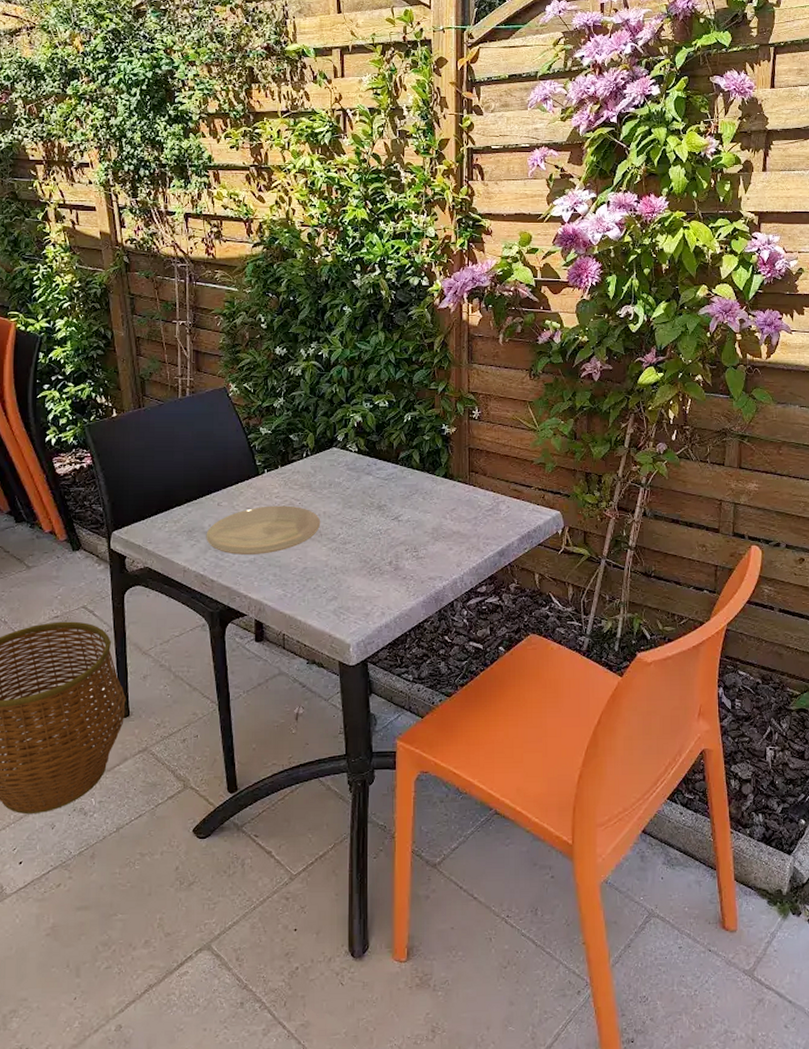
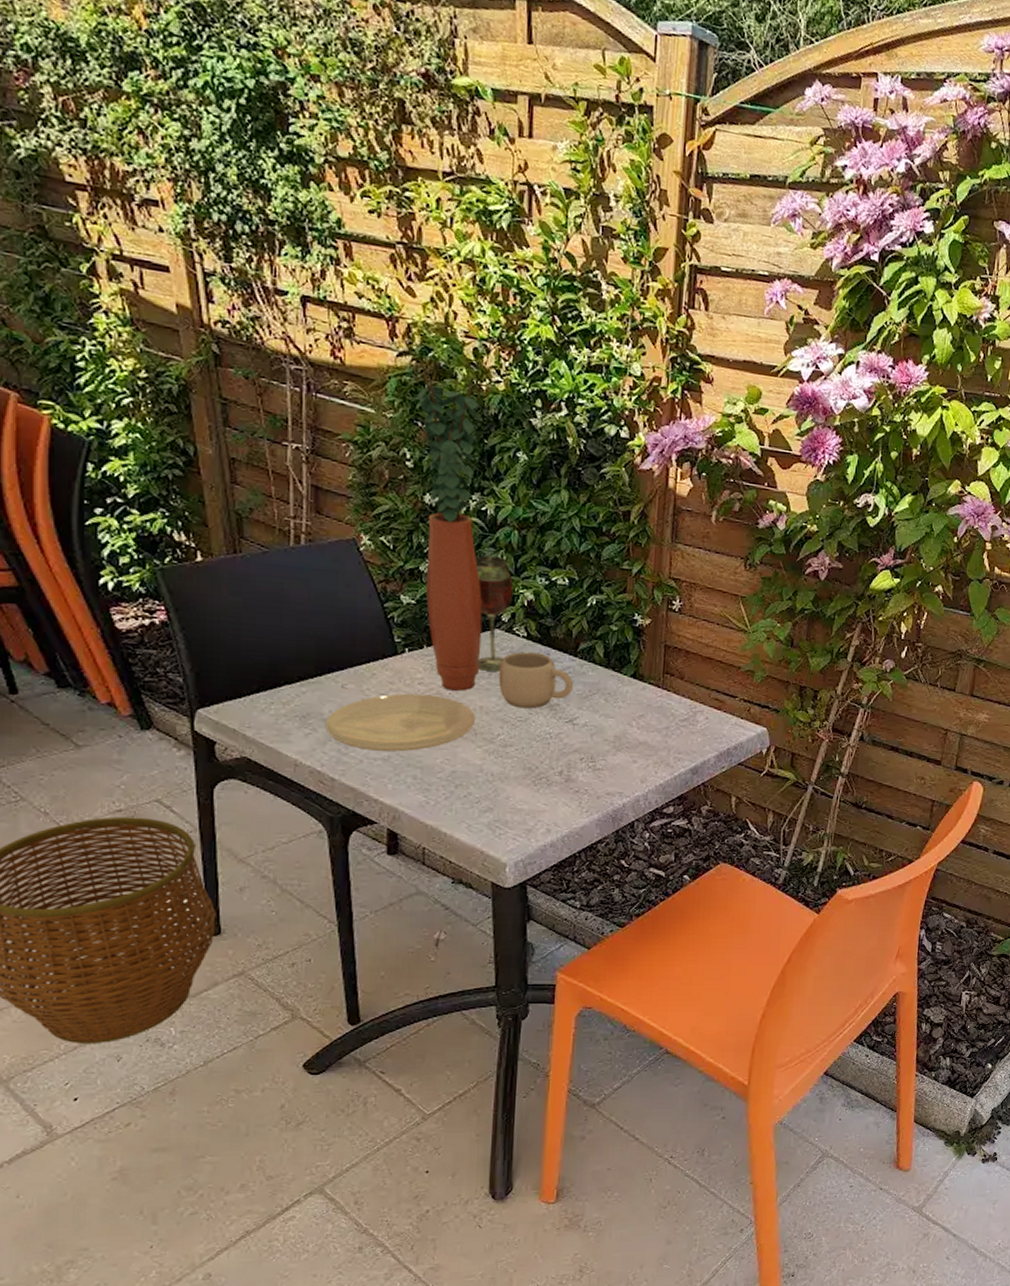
vase: none [267,254,323,500] -> present [416,370,483,691]
wineglass: none [316,390,346,482] -> present [476,555,514,672]
mug: none [337,464,397,511] -> present [498,651,574,709]

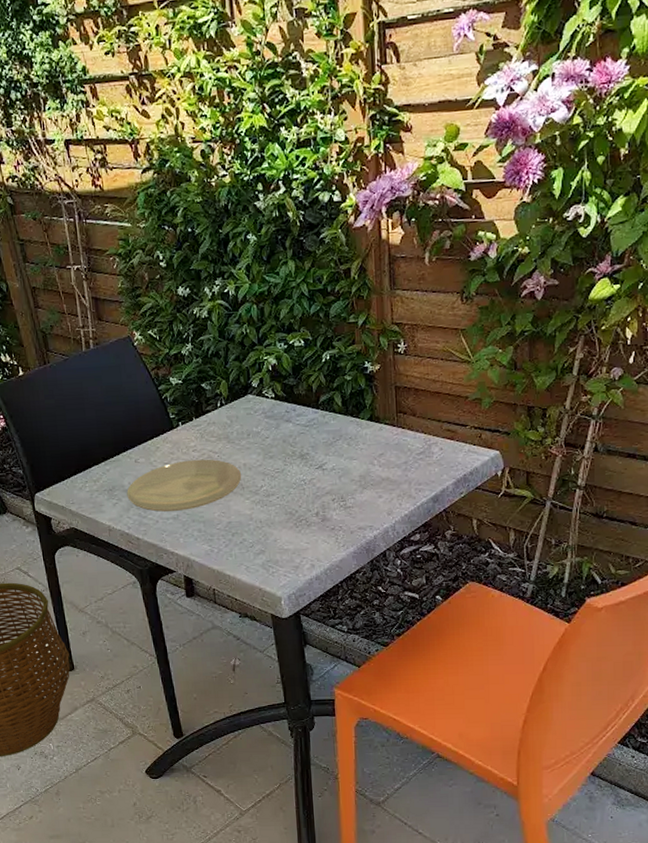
vase: present [416,370,483,691] -> none [161,180,239,453]
wineglass: present [476,555,514,672] -> none [225,331,259,432]
mug: present [498,651,574,709] -> none [255,410,320,461]

